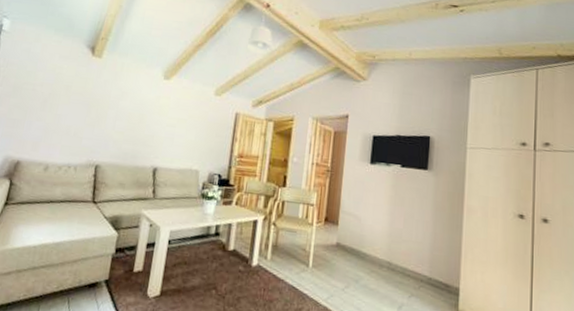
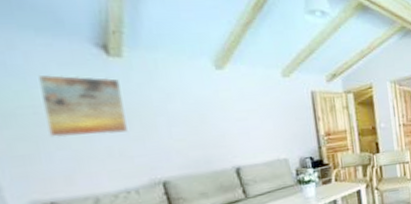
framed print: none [35,62,94,117] -> present [38,74,128,138]

